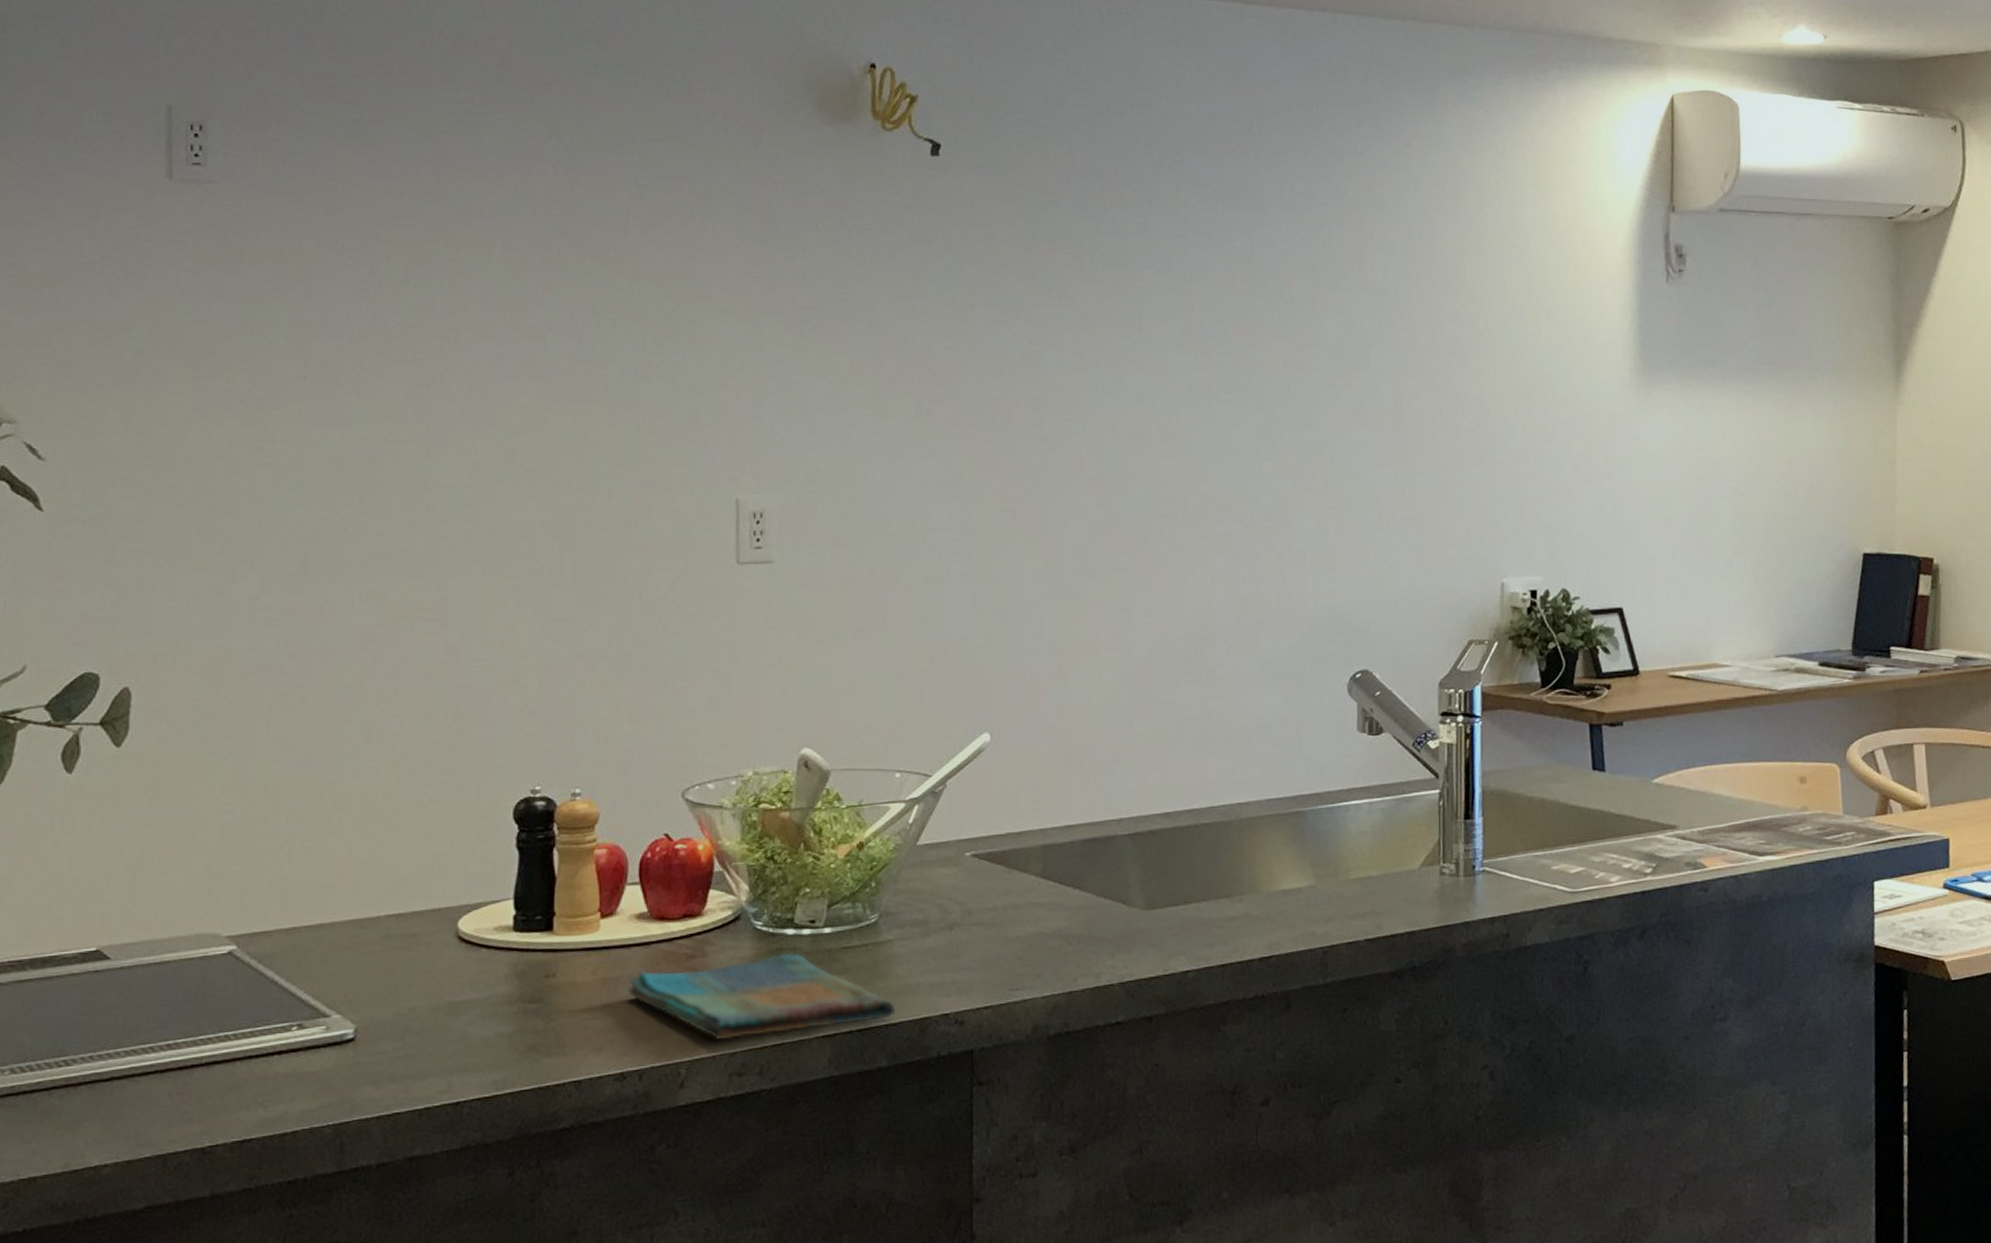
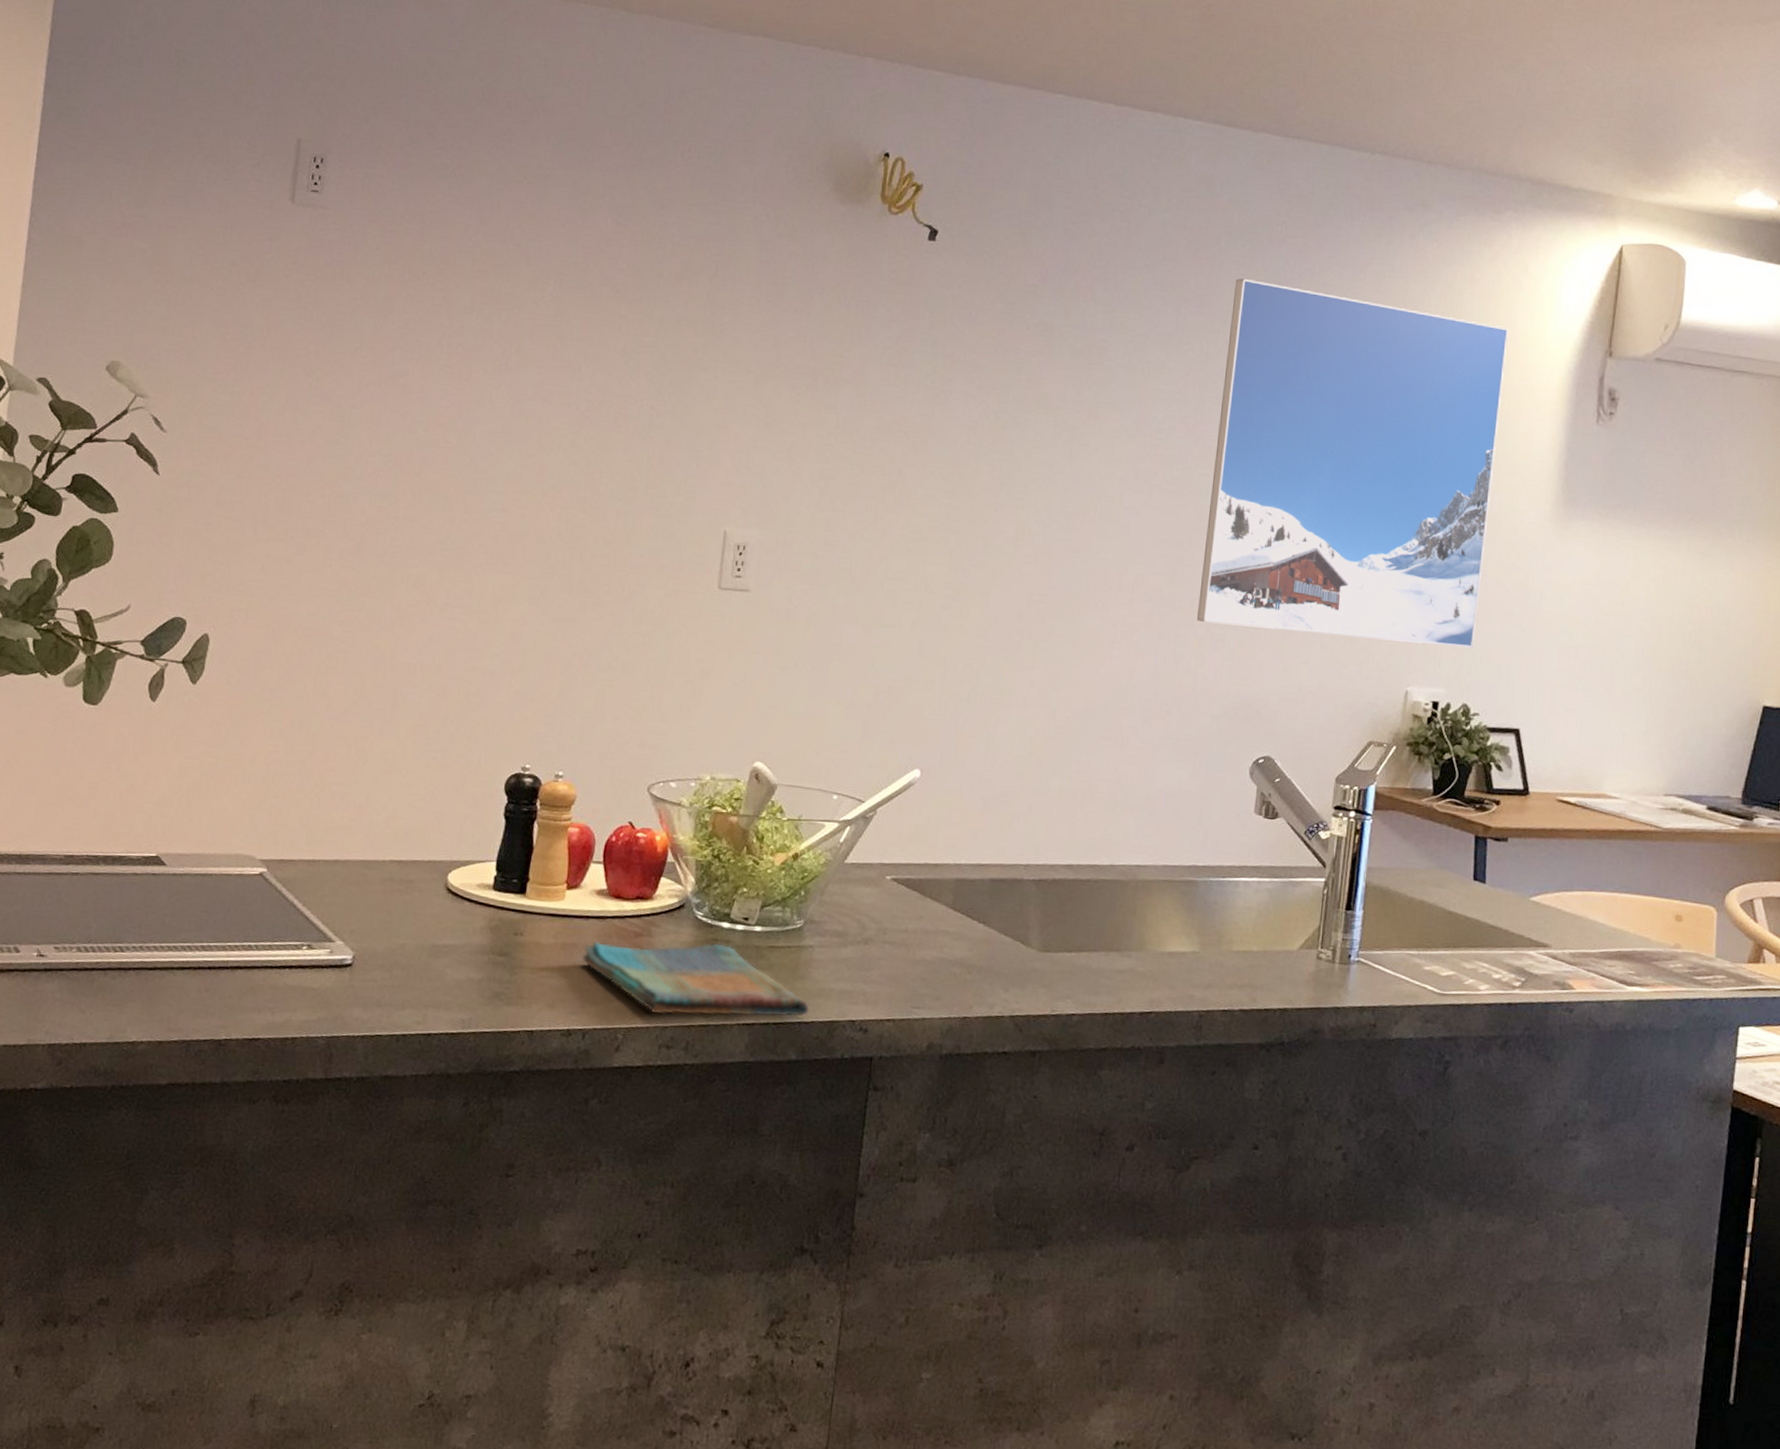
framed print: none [1272,166,1567,537] -> present [1197,278,1509,648]

